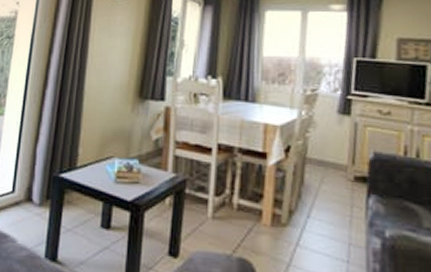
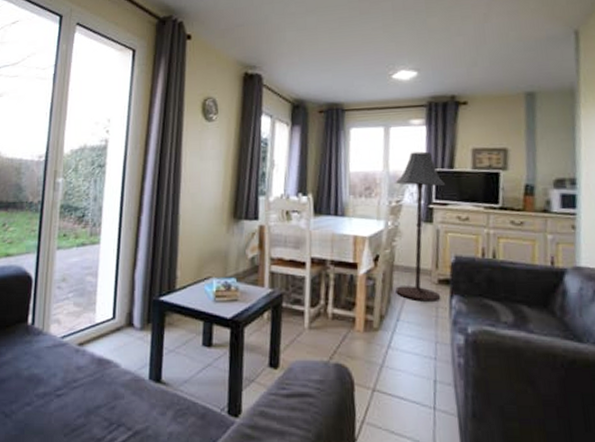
floor lamp: none [307,39,367,200] -> present [395,151,446,302]

